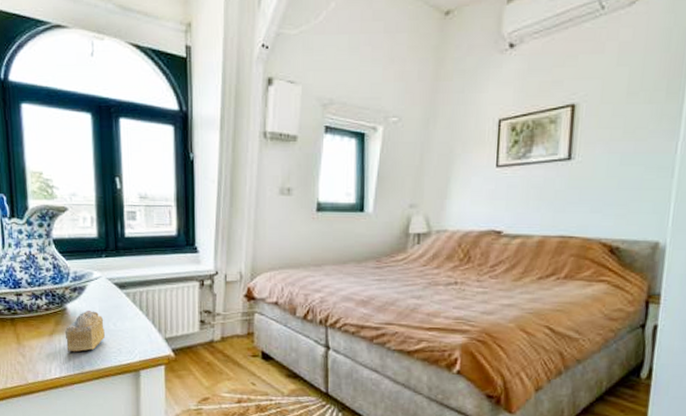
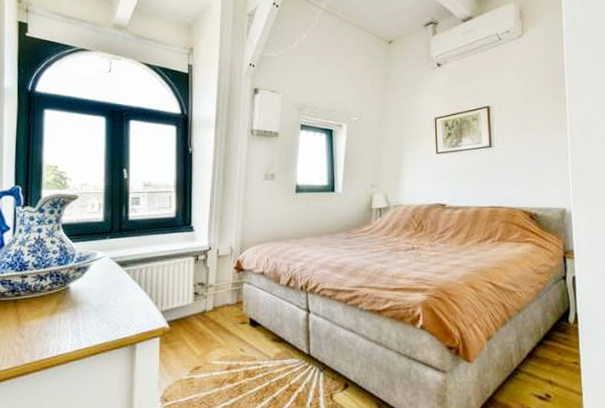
cake slice: present [64,311,105,353] -> none [65,289,104,330]

